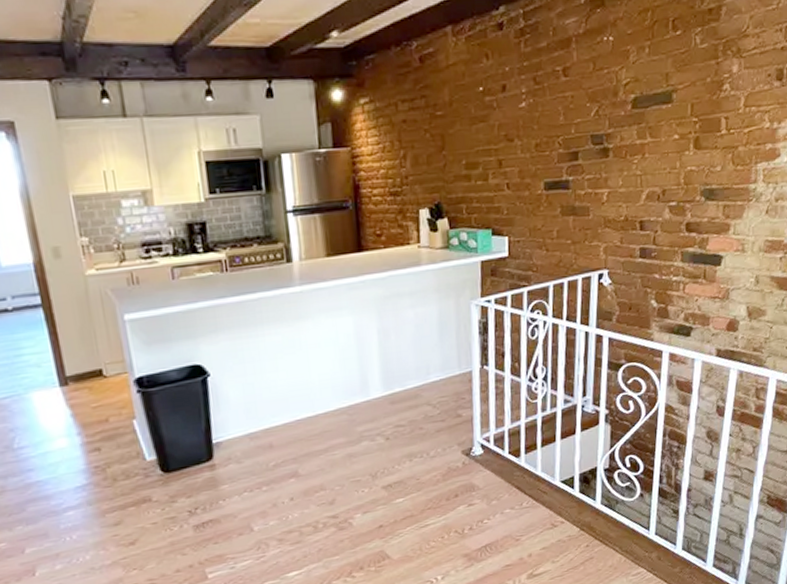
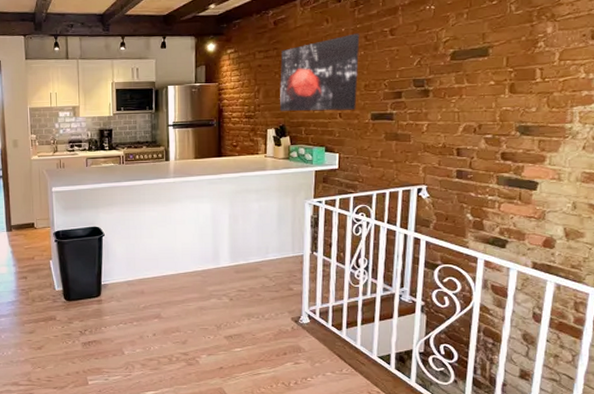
wall art: none [431,73,528,184] -> present [280,33,360,111]

